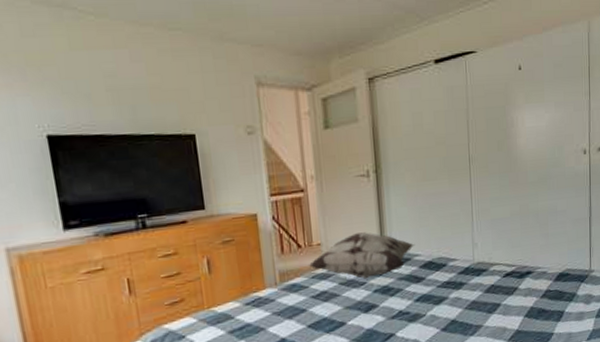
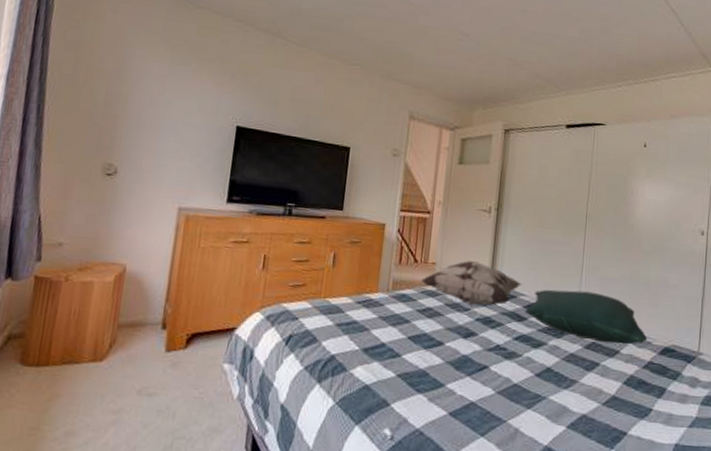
pillow: none [421,235,542,284] -> present [524,289,647,344]

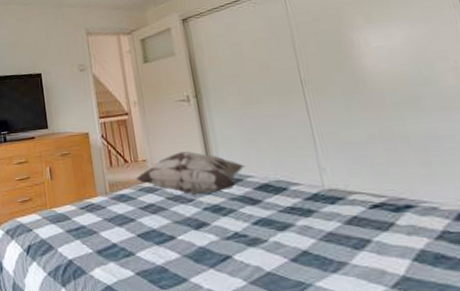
pillow: present [524,289,647,344] -> none [256,160,430,216]

